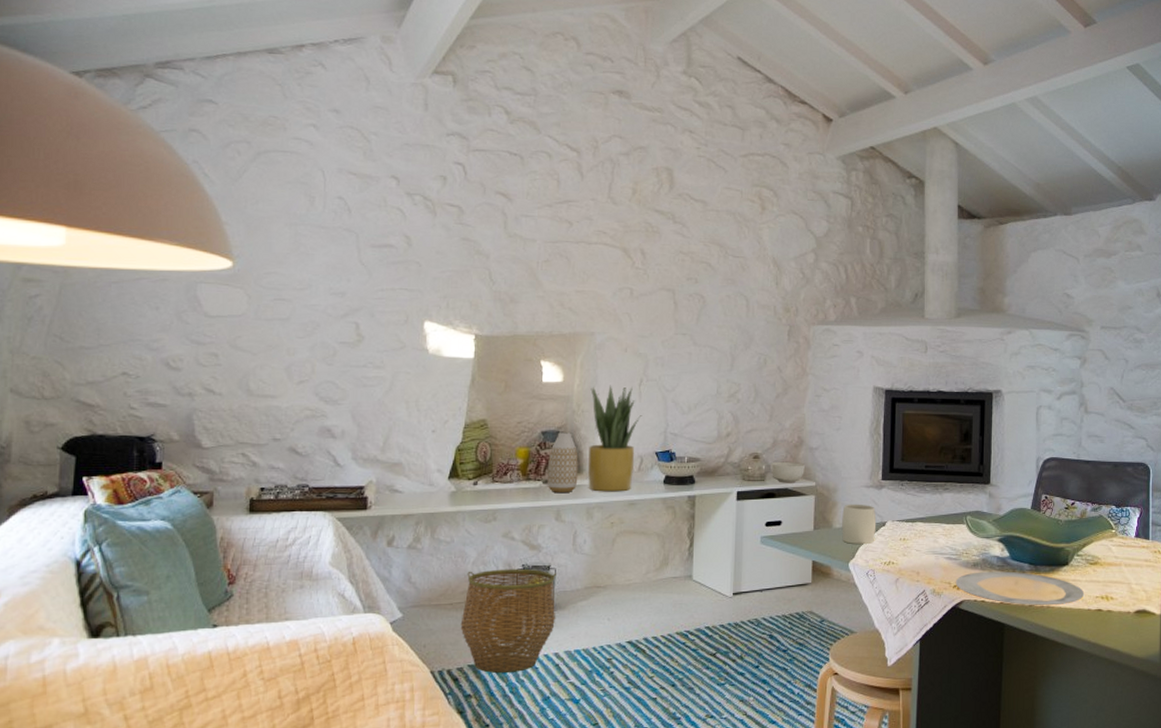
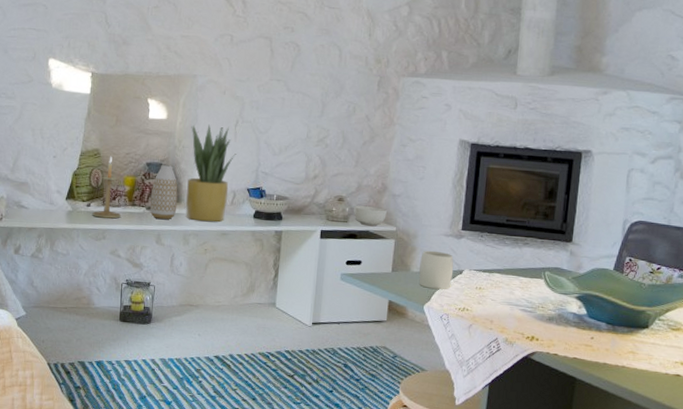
basket: present [460,568,556,673] -> none [73,281,155,372]
candlestick: none [480,427,513,497] -> present [92,157,121,219]
plate: present [955,571,1085,606] -> none [528,326,663,366]

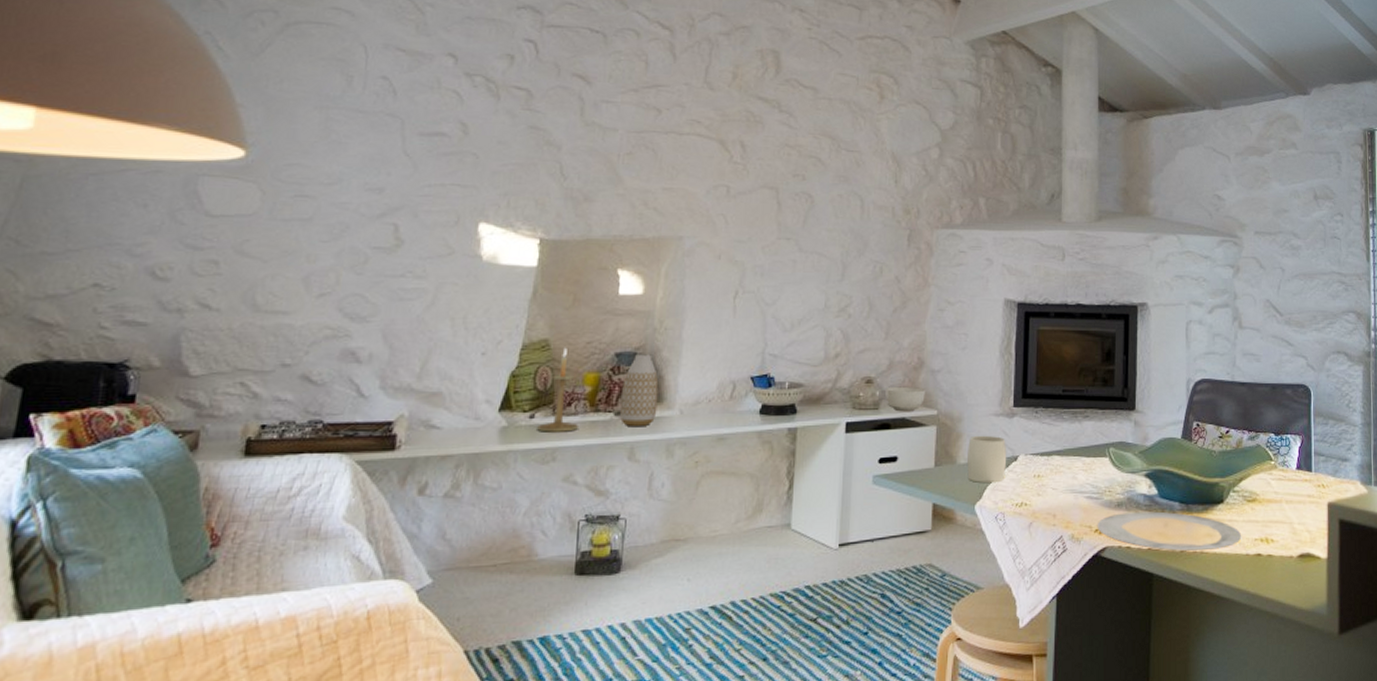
planter: present [186,124,236,222] -> none [669,298,735,425]
plate: none [528,326,663,366] -> present [1097,511,1242,552]

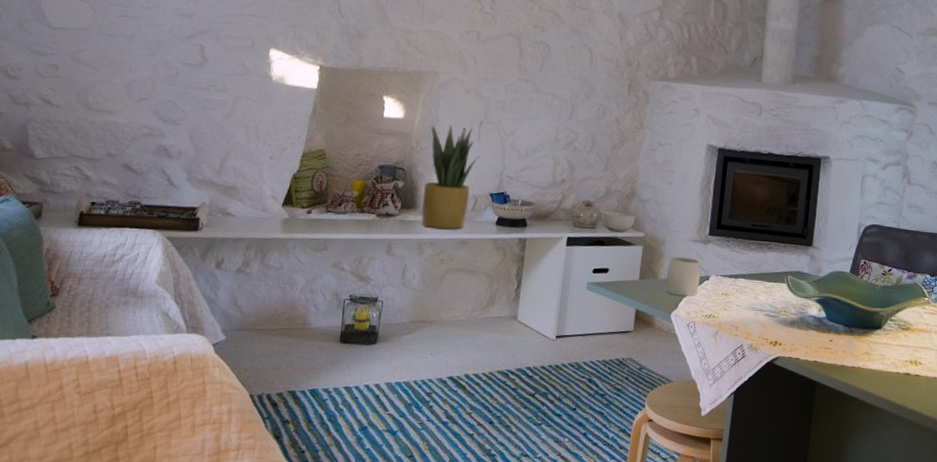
candlestick: present [537,348,578,432] -> none [313,158,347,227]
vase: present [619,354,659,428] -> none [380,168,414,228]
planter: none [669,298,735,425] -> present [421,124,479,230]
plate: present [1097,511,1242,552] -> none [772,330,895,367]

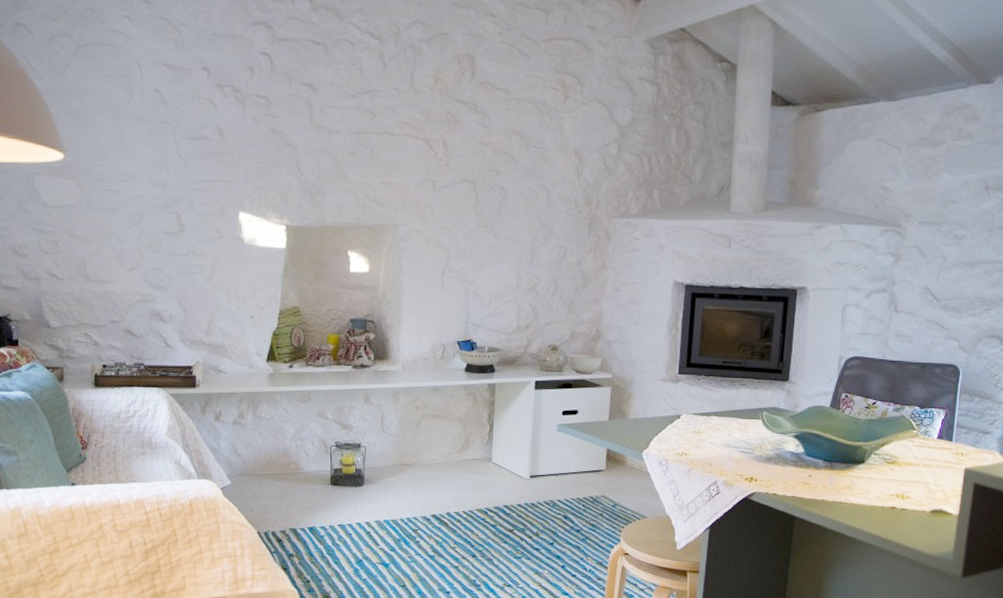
planter: present [421,124,479,230] -> none [394,276,443,378]
mug: present [666,256,701,297] -> none [636,396,672,436]

